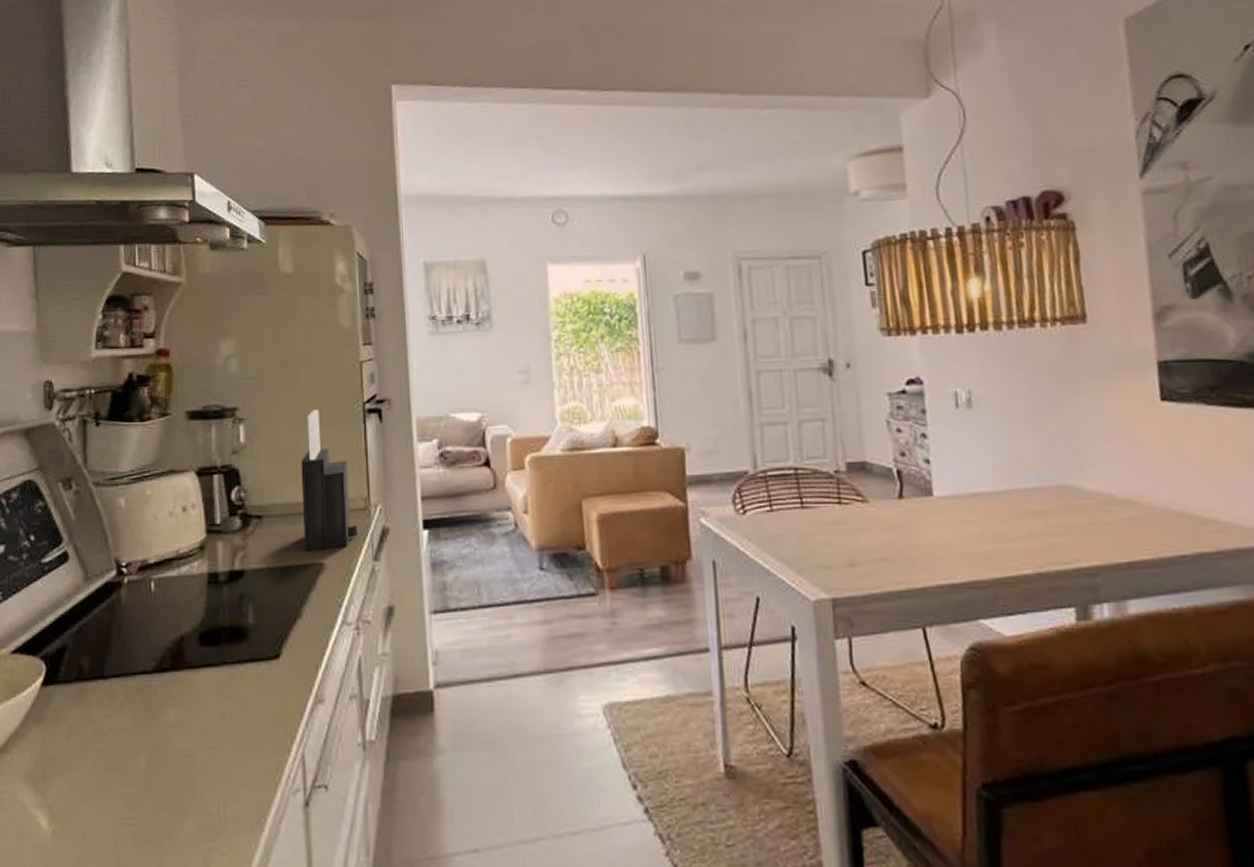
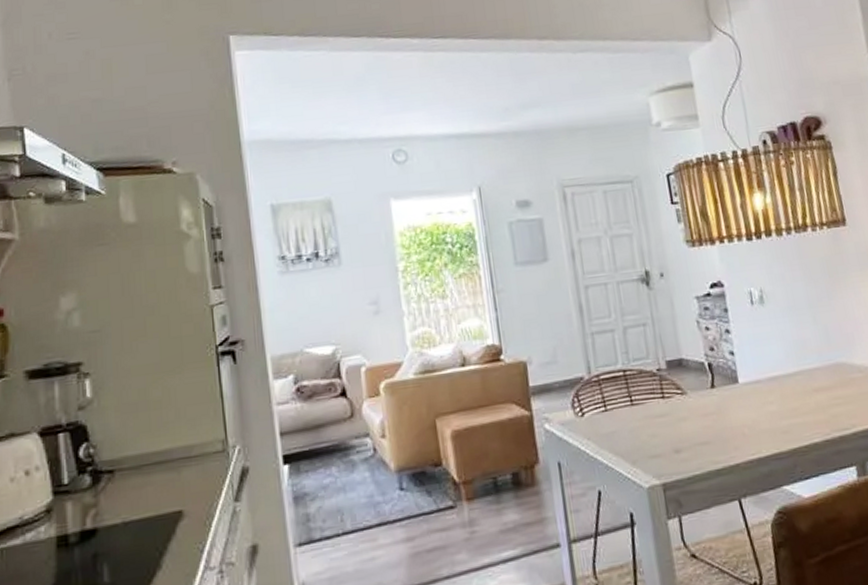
knife block: present [301,409,357,551] -> none [153,356,216,501]

